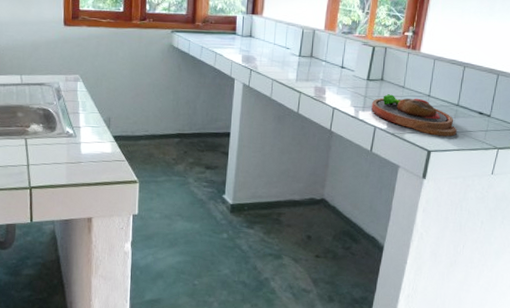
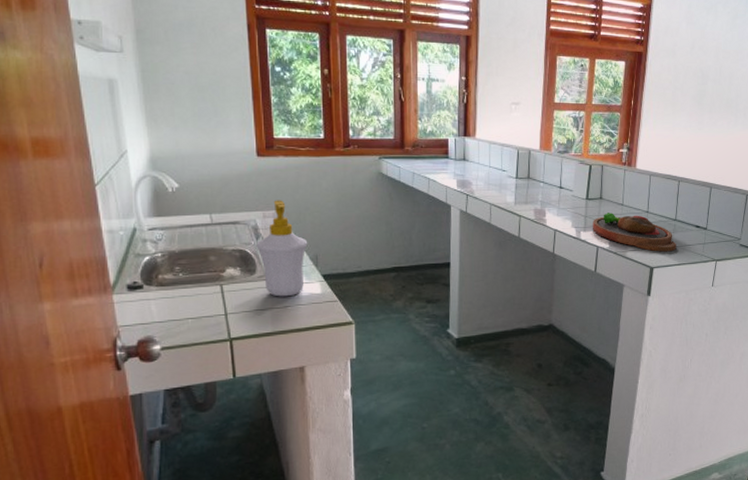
soap bottle: none [57,65,103,154] -> present [255,200,308,297]

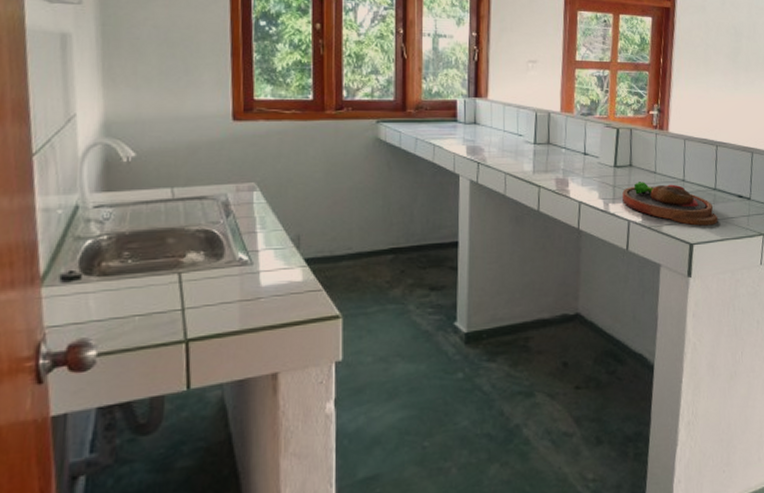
soap bottle: present [255,200,308,297] -> none [224,170,289,287]

